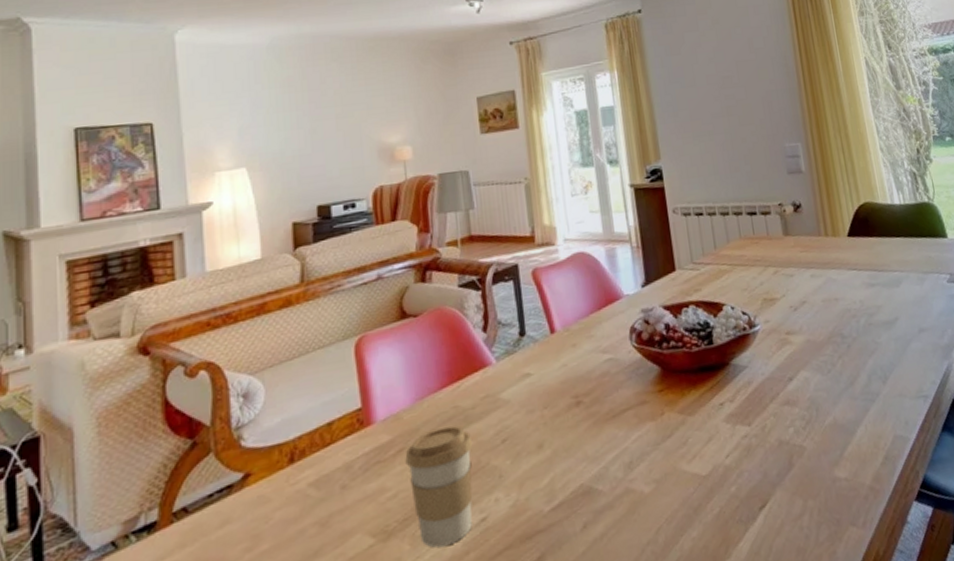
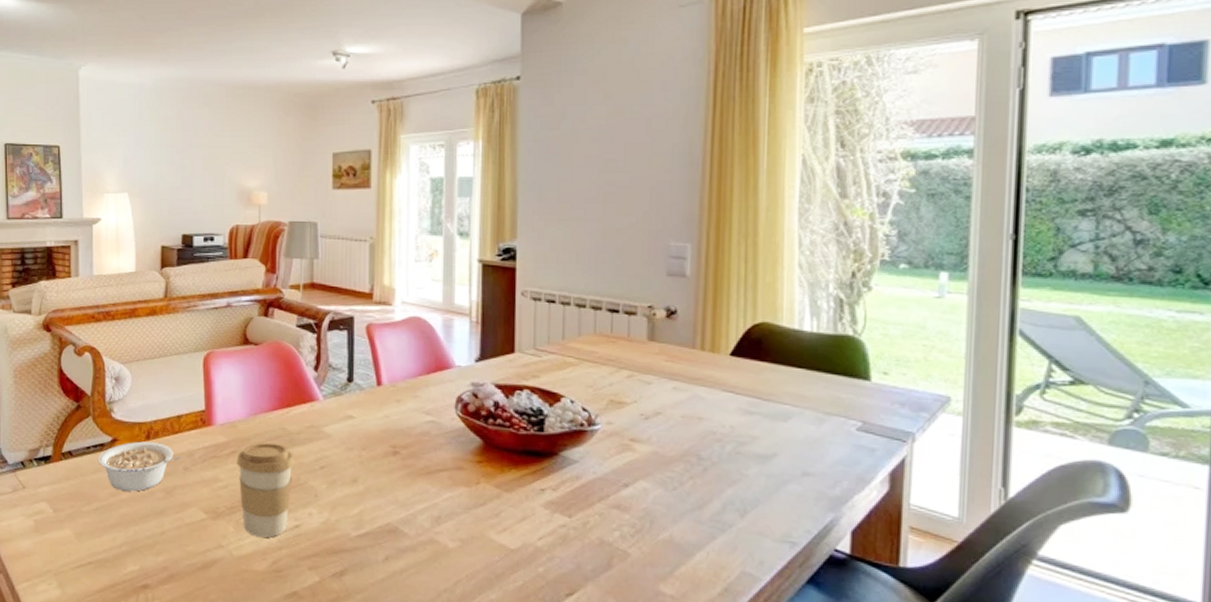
legume: none [224,463,338,541] -> present [98,441,182,492]

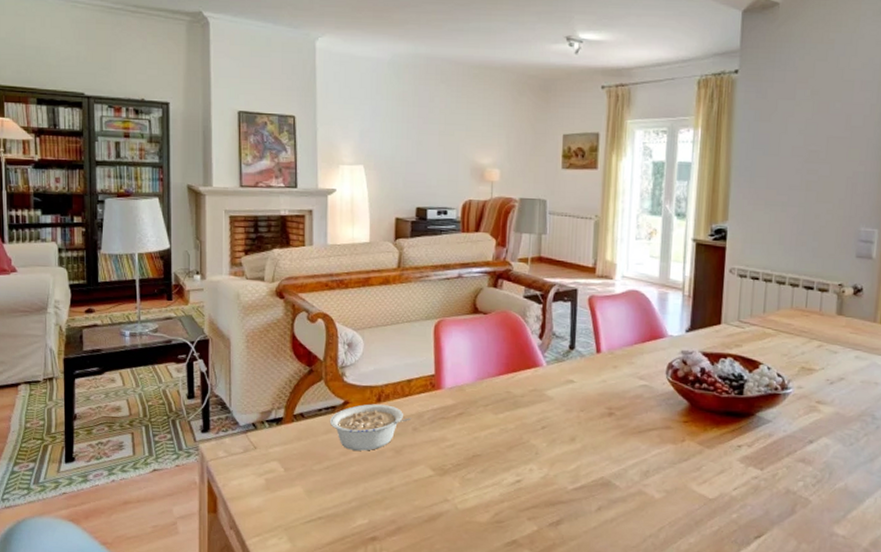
coffee cup: present [236,443,295,538] -> none [463,405,518,492]

